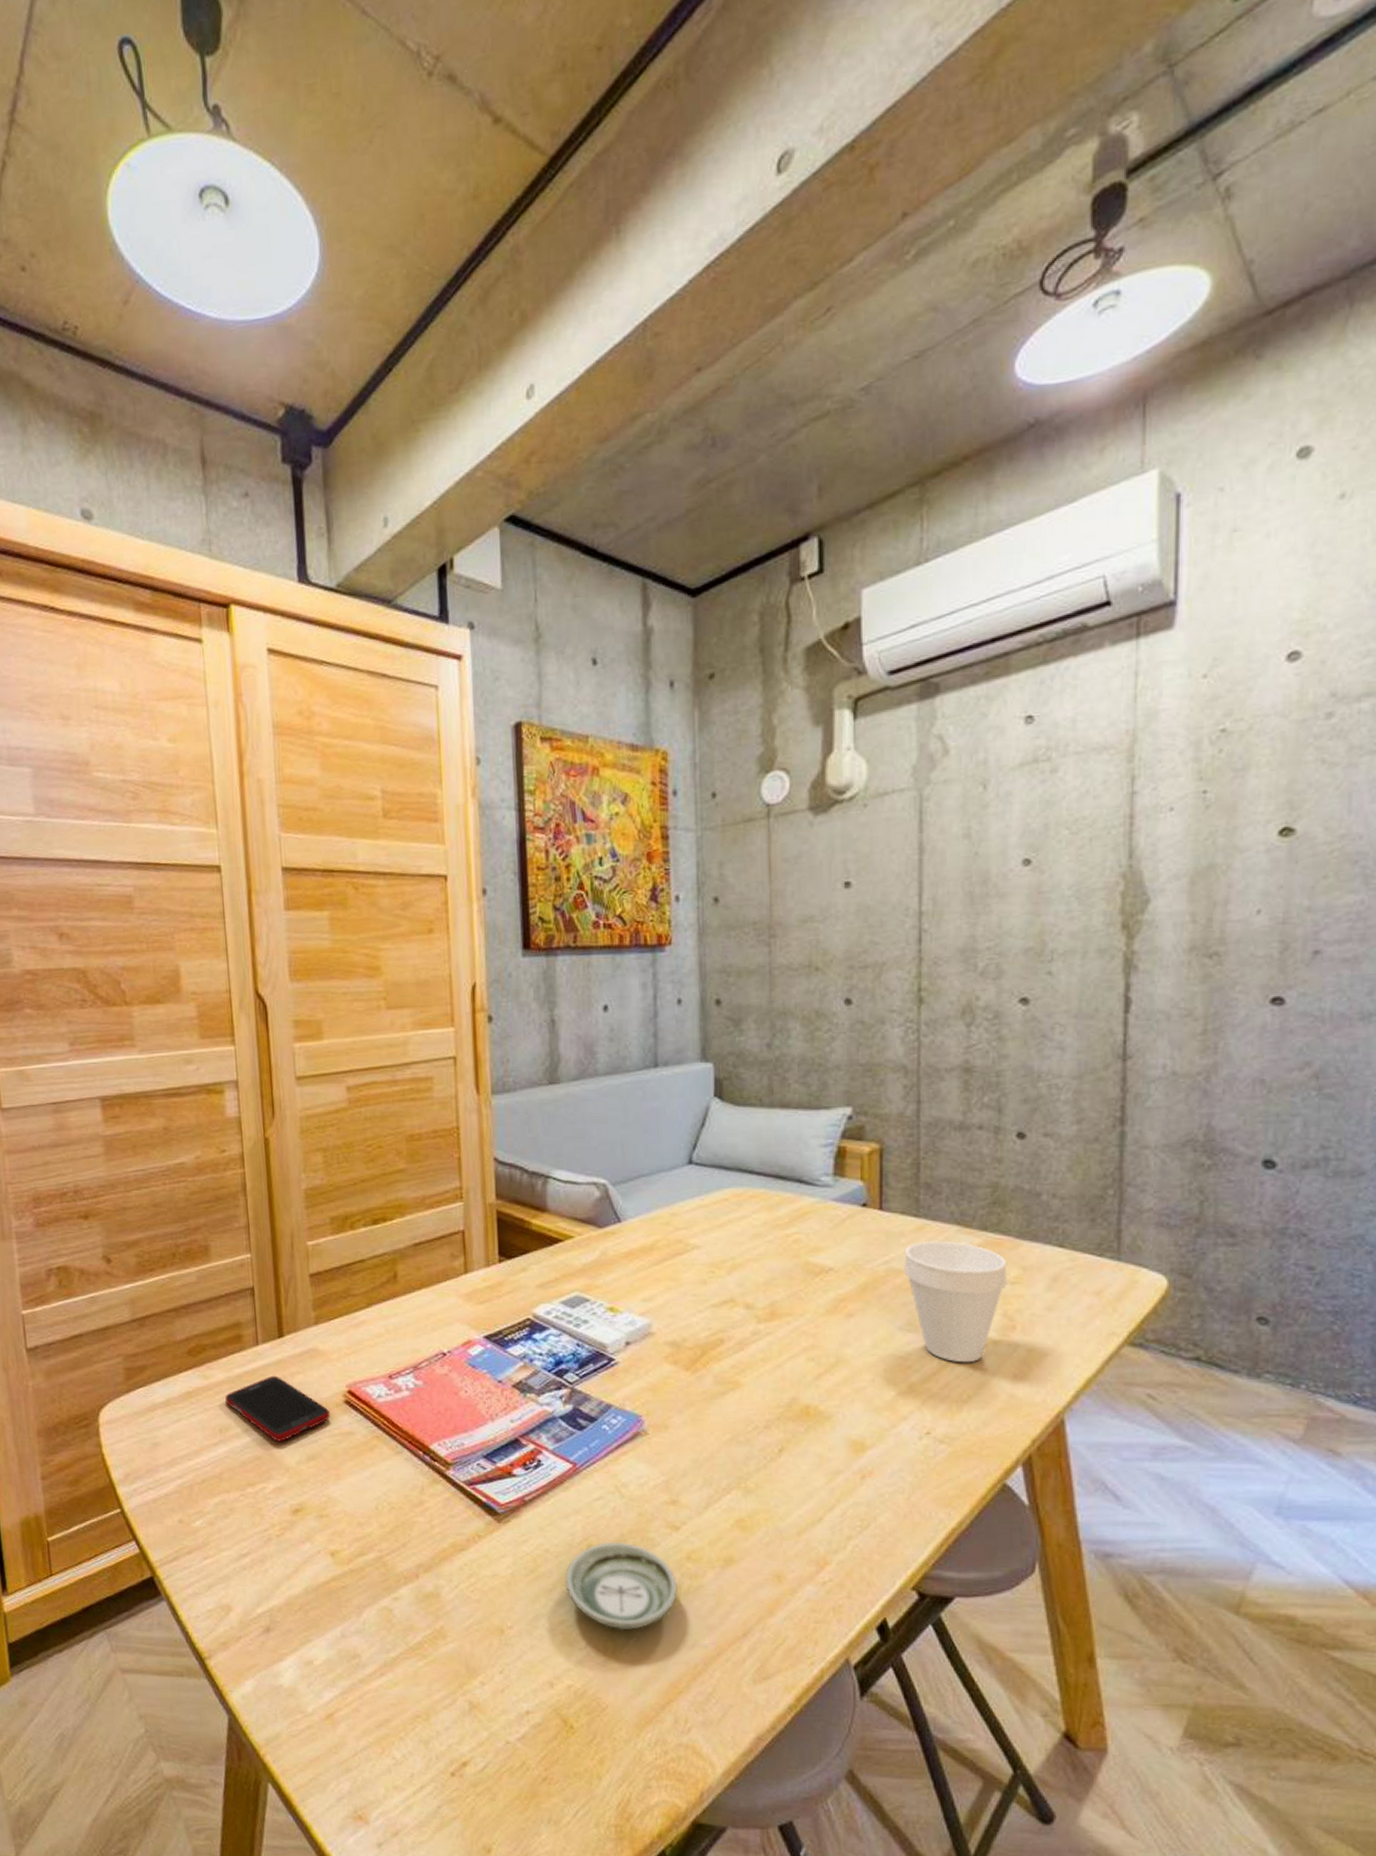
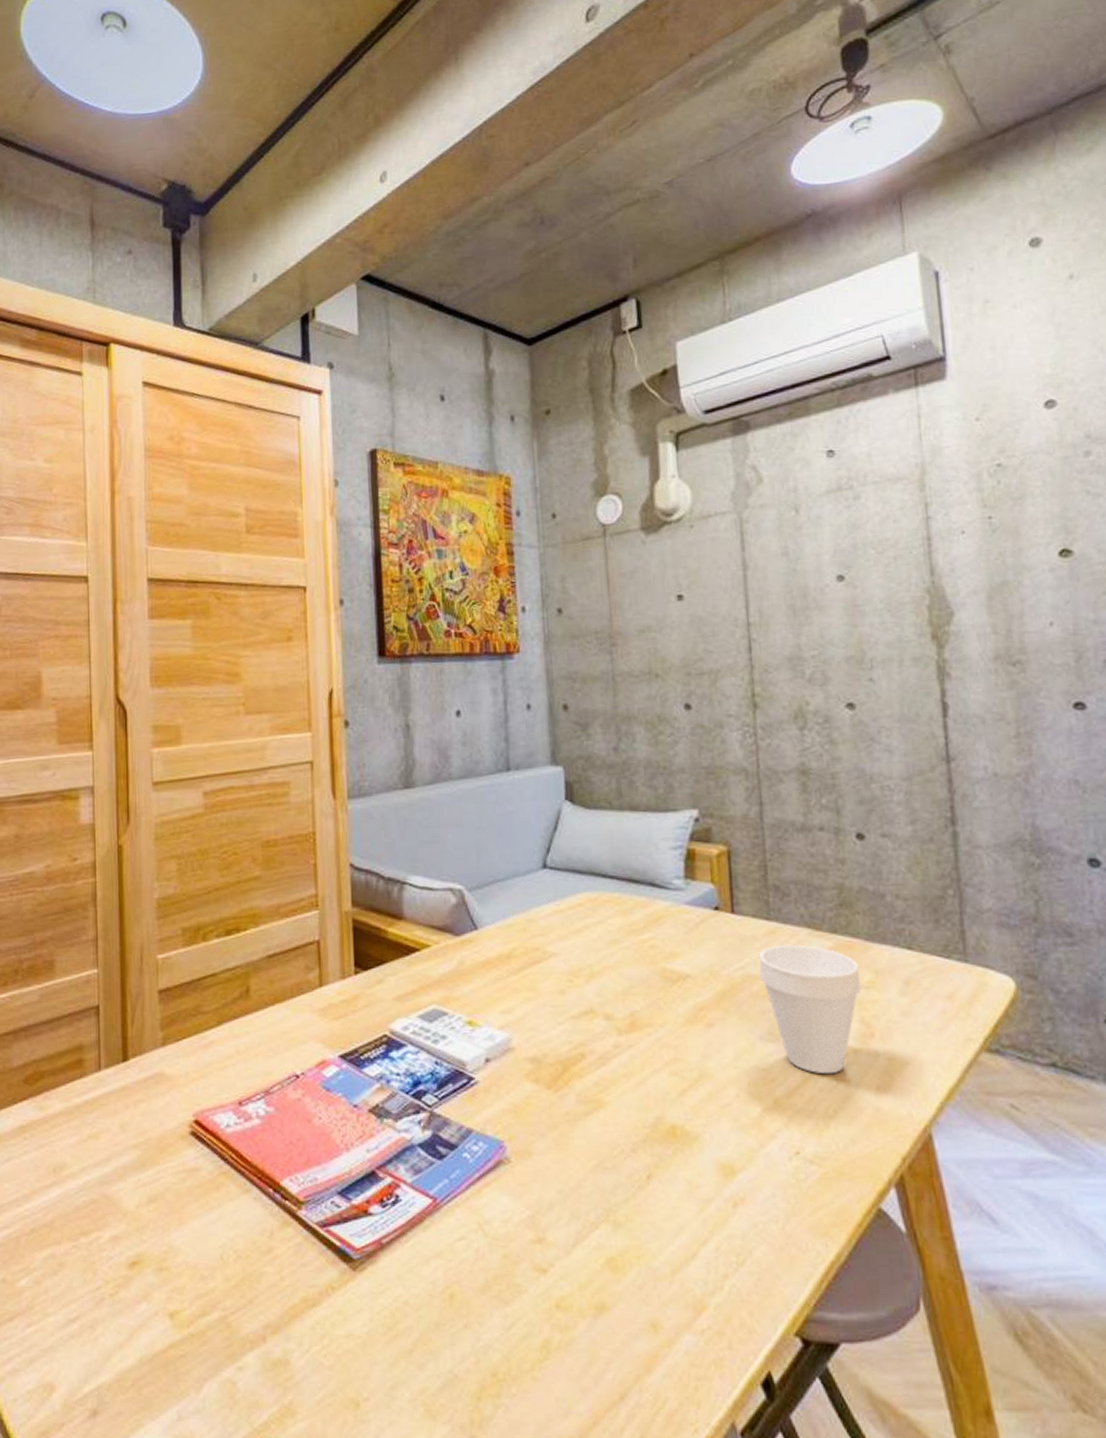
cell phone: present [225,1375,331,1442] -> none [62,1104,175,1182]
saucer: present [565,1542,677,1631] -> none [426,1289,548,1398]

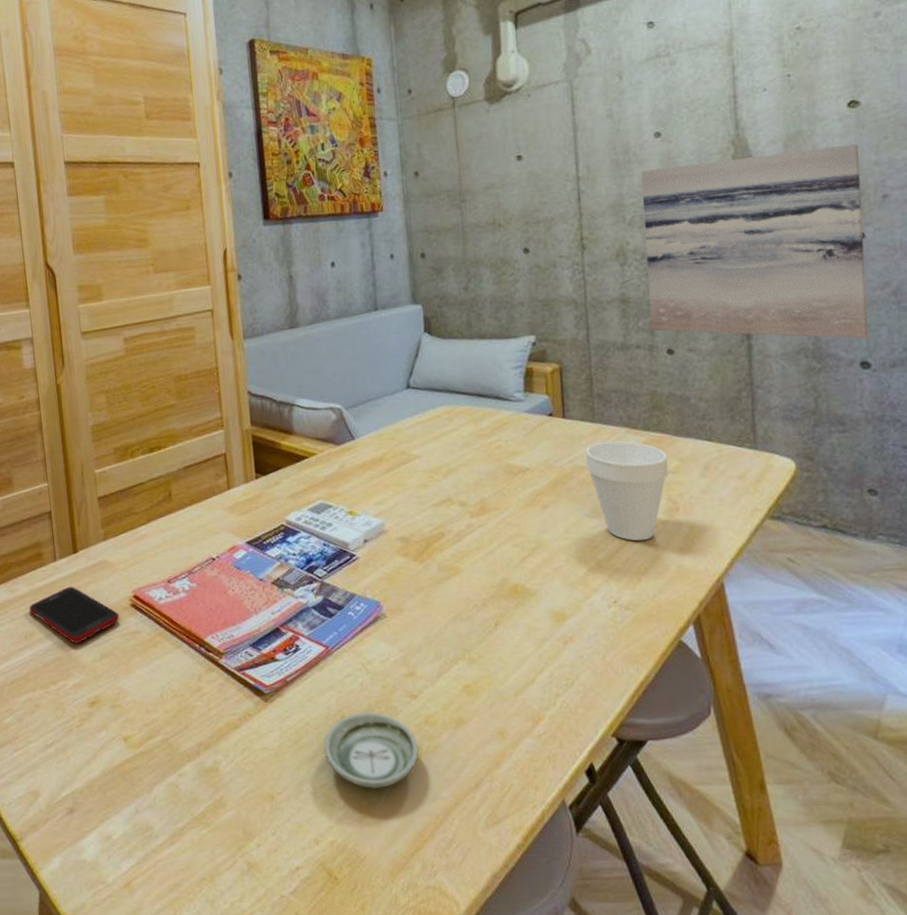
cell phone: none [62,1104,175,1182] -> present [29,586,120,644]
saucer: none [426,1289,548,1398] -> present [324,711,419,789]
wall art: none [822,598,1096,830] -> present [641,144,868,339]

